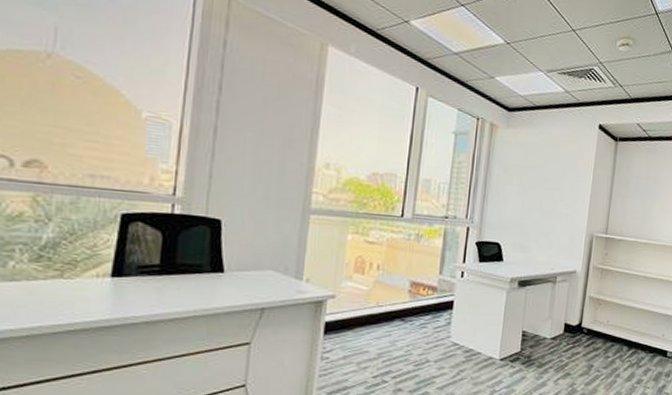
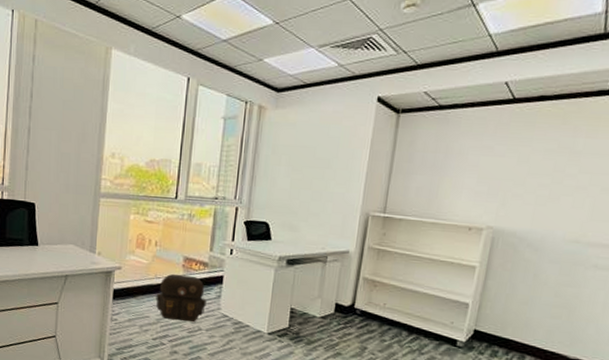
backpack: none [377,300,435,353] -> present [156,273,207,322]

